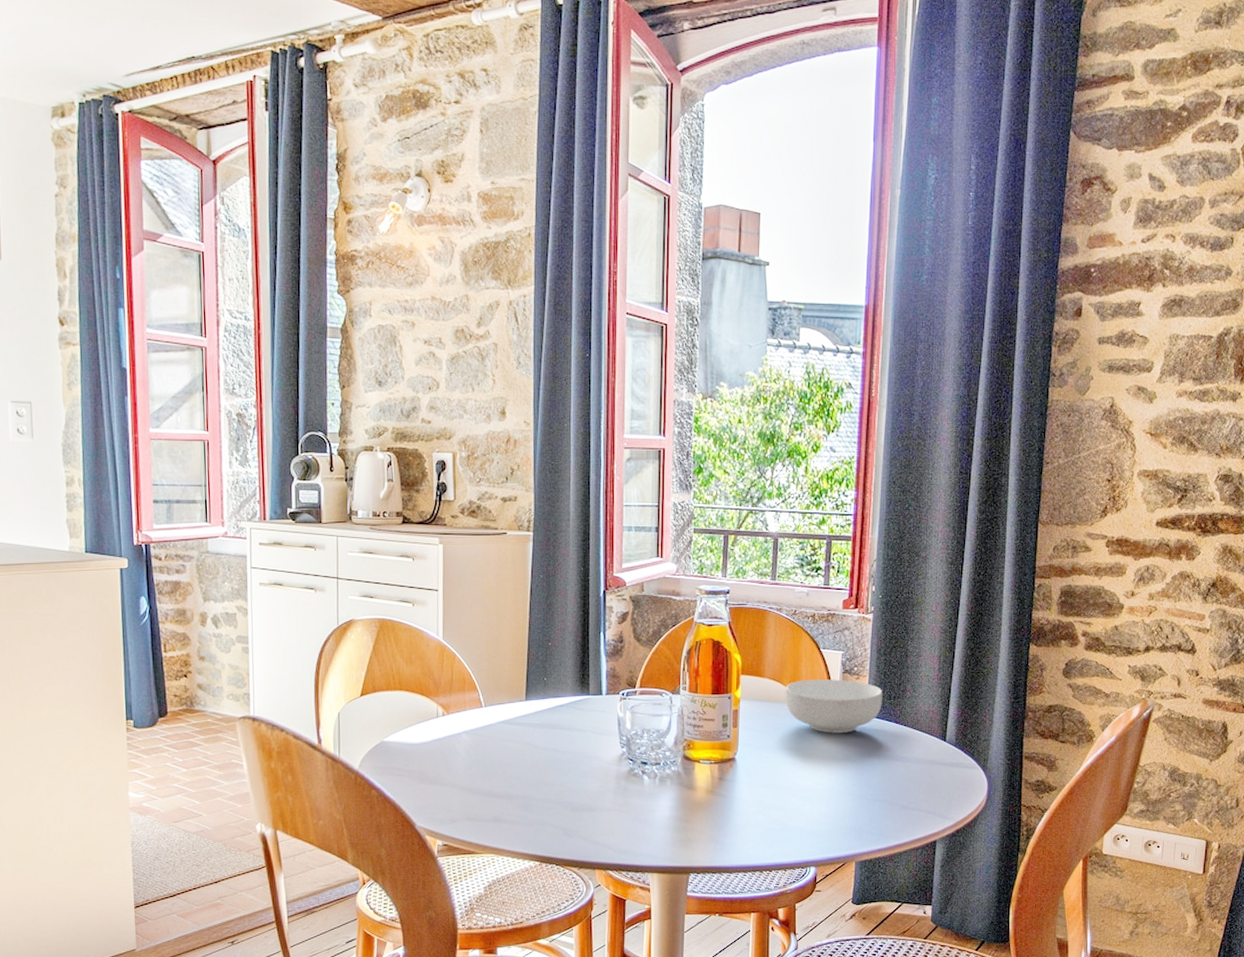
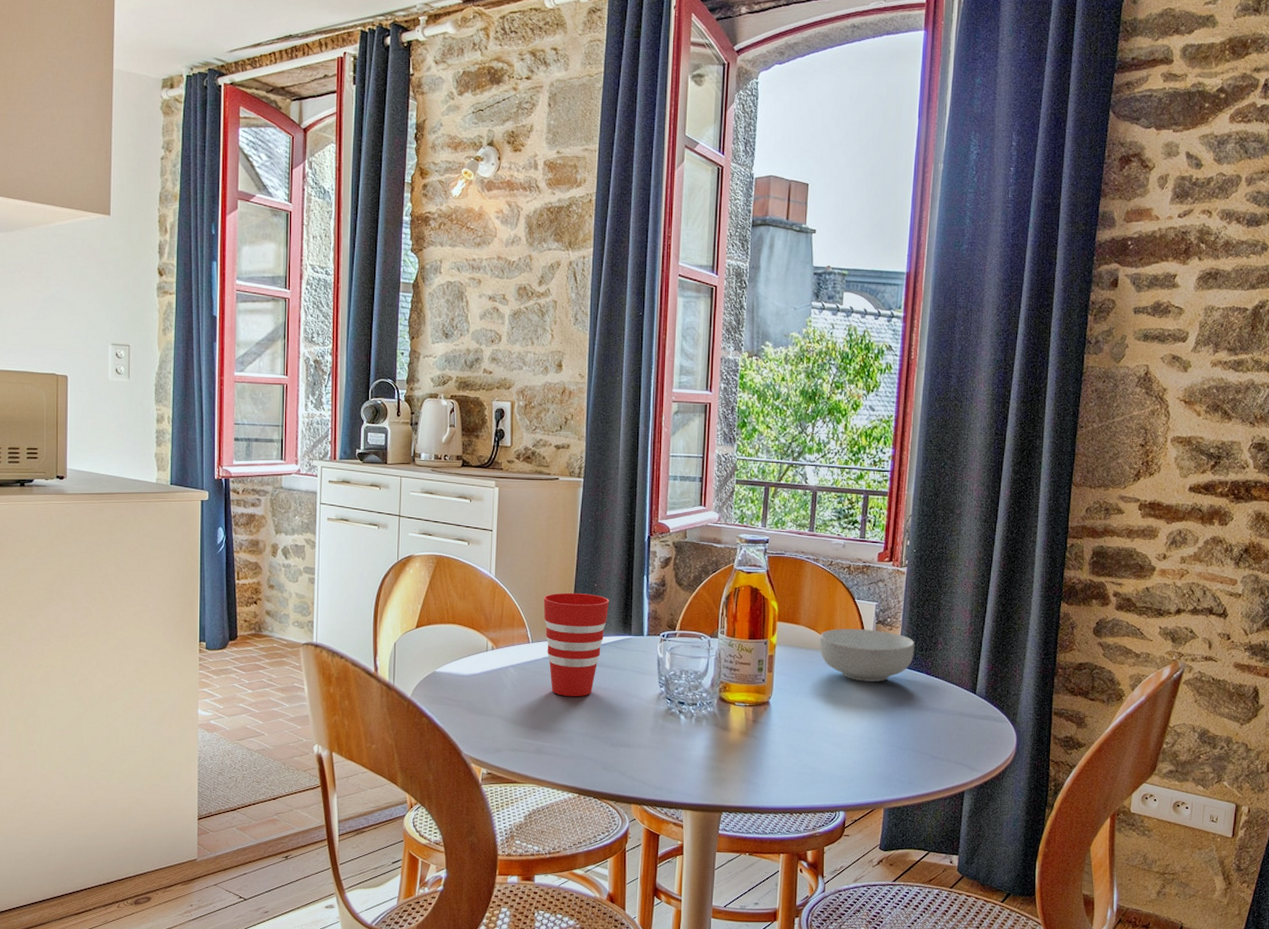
cup: none [495,652,565,762] -> present [543,592,610,697]

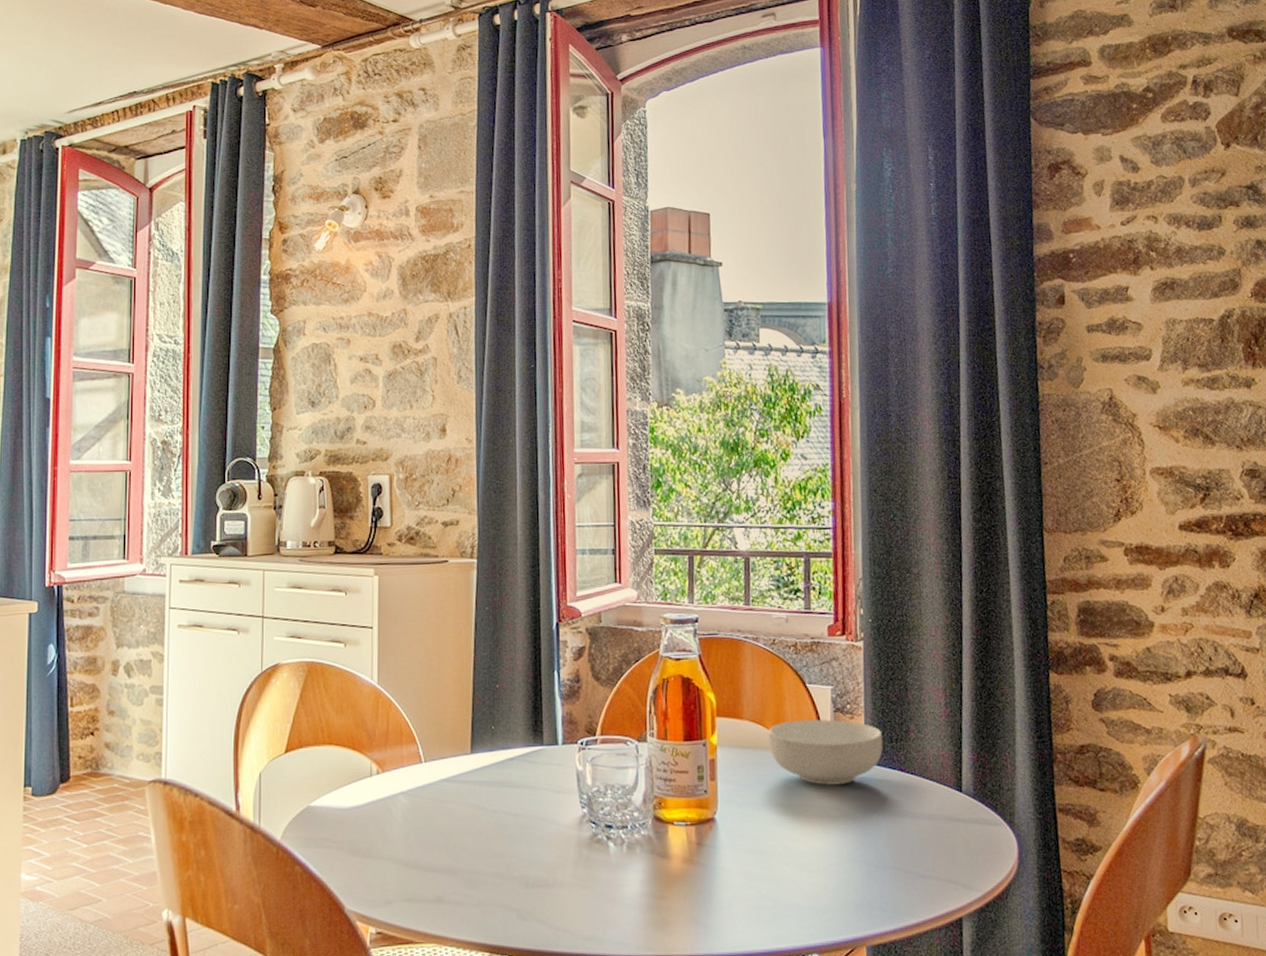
cup: present [543,592,610,697] -> none [436,696,515,828]

